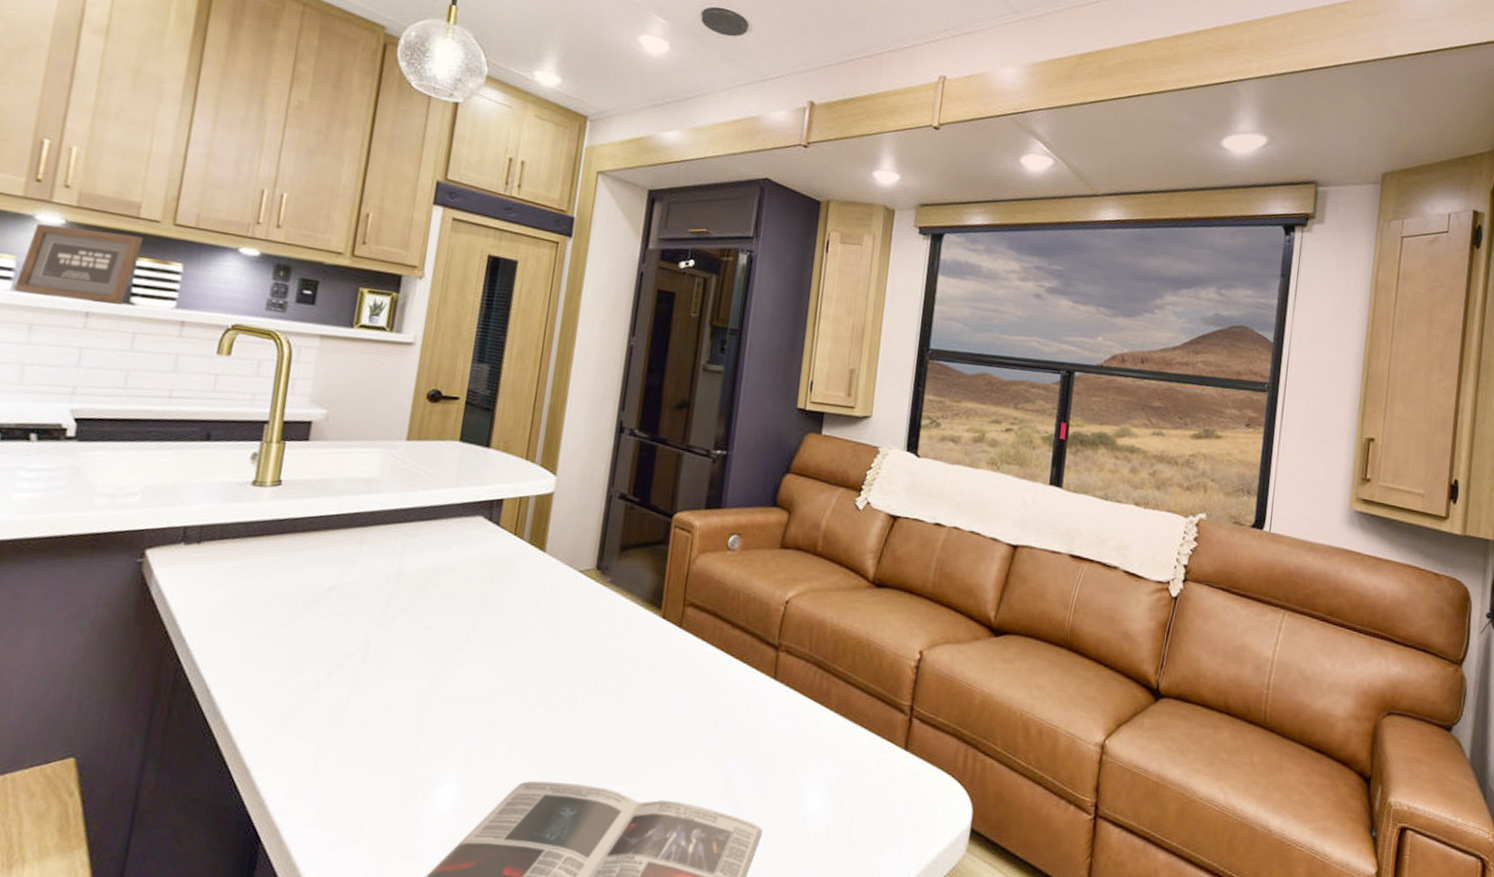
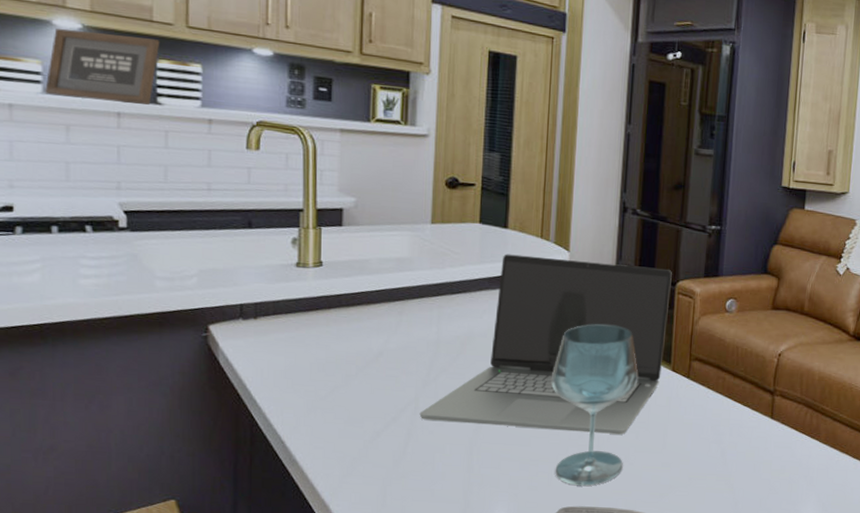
laptop: none [368,476,669,694] -> present [419,254,672,435]
wine glass: none [518,559,624,756] -> present [550,324,639,486]

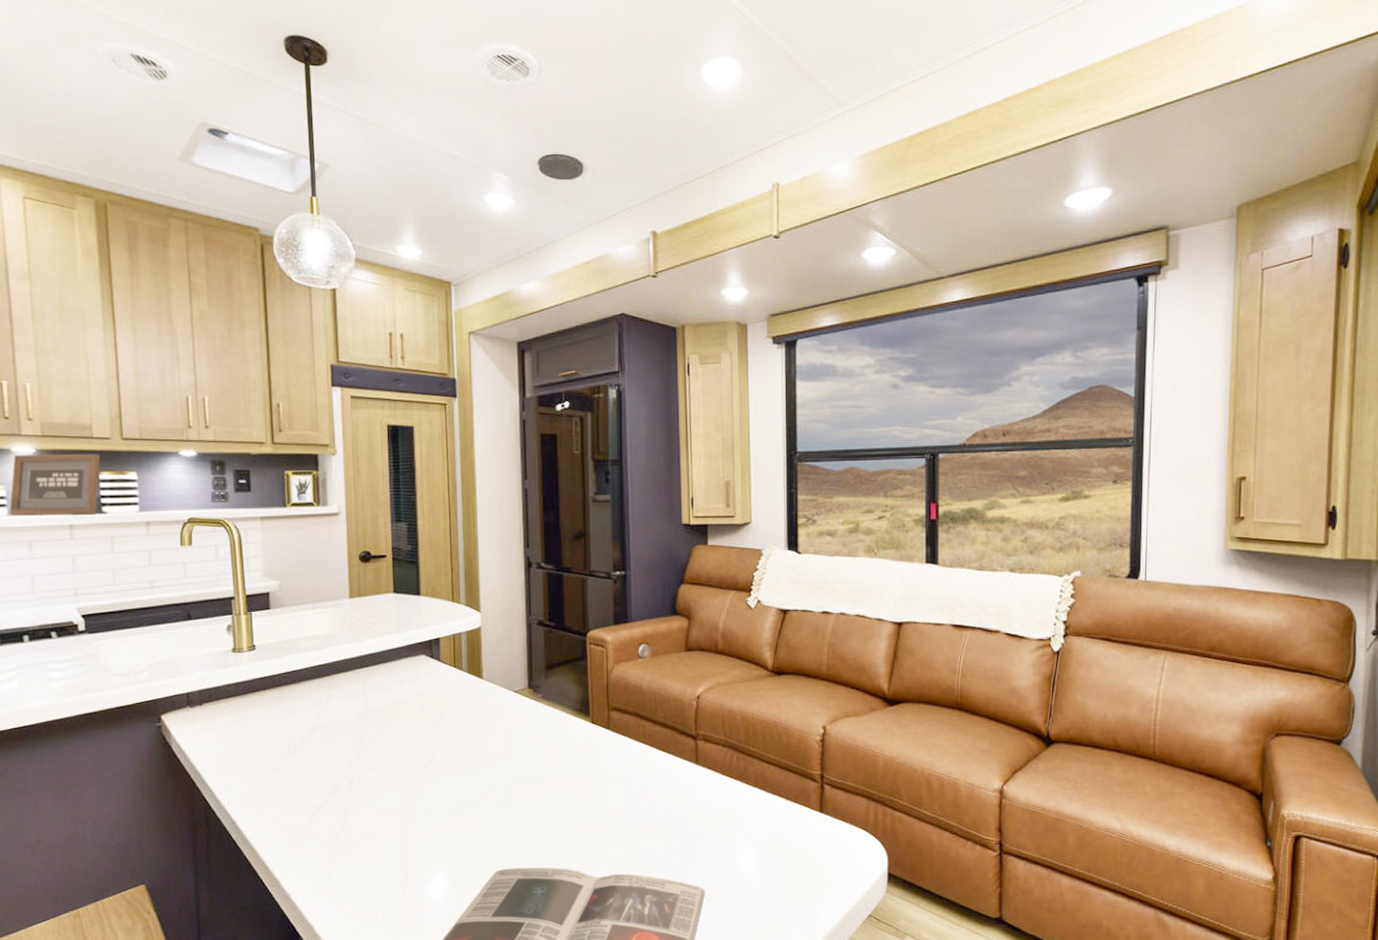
laptop: present [419,254,672,435] -> none [354,620,582,792]
wine glass: present [550,324,639,486] -> none [474,681,559,847]

